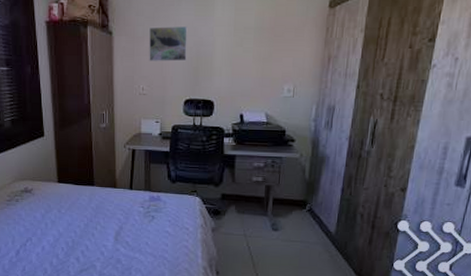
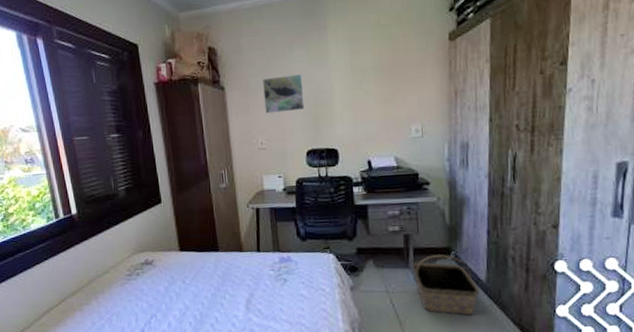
basket: none [269,205,328,263] -> present [411,253,480,316]

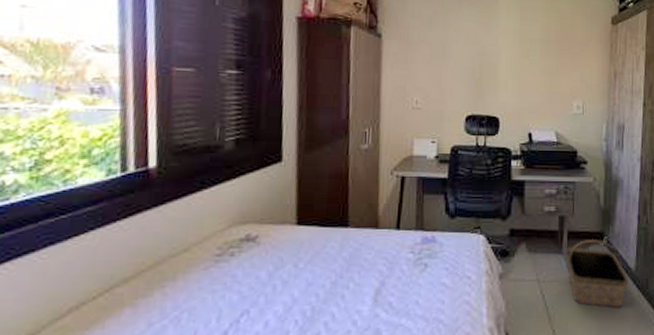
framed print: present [263,74,305,114] -> none [425,32,470,72]

